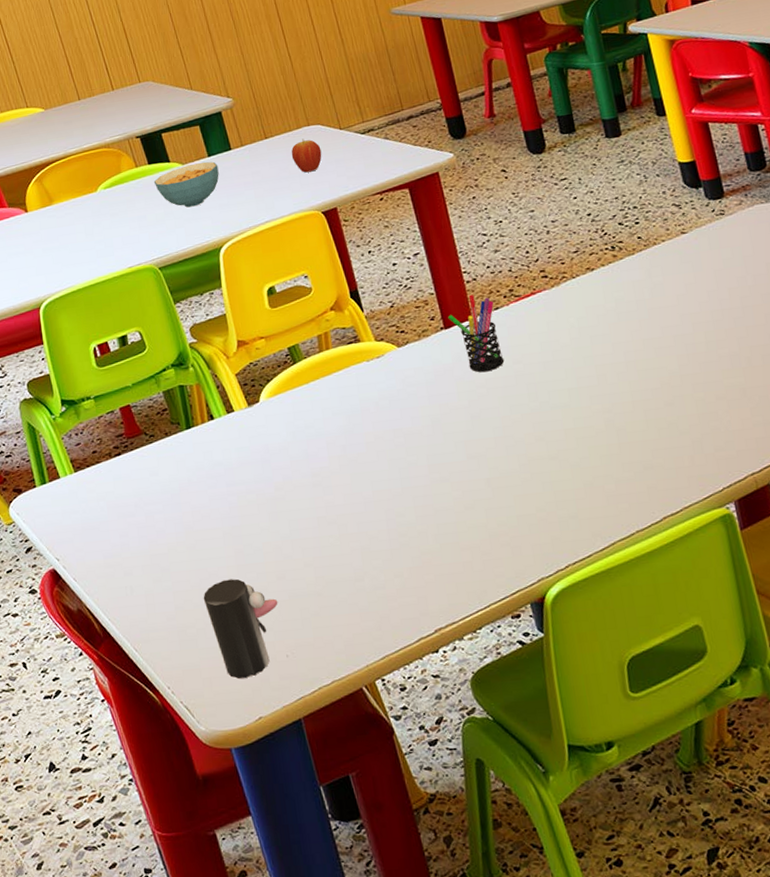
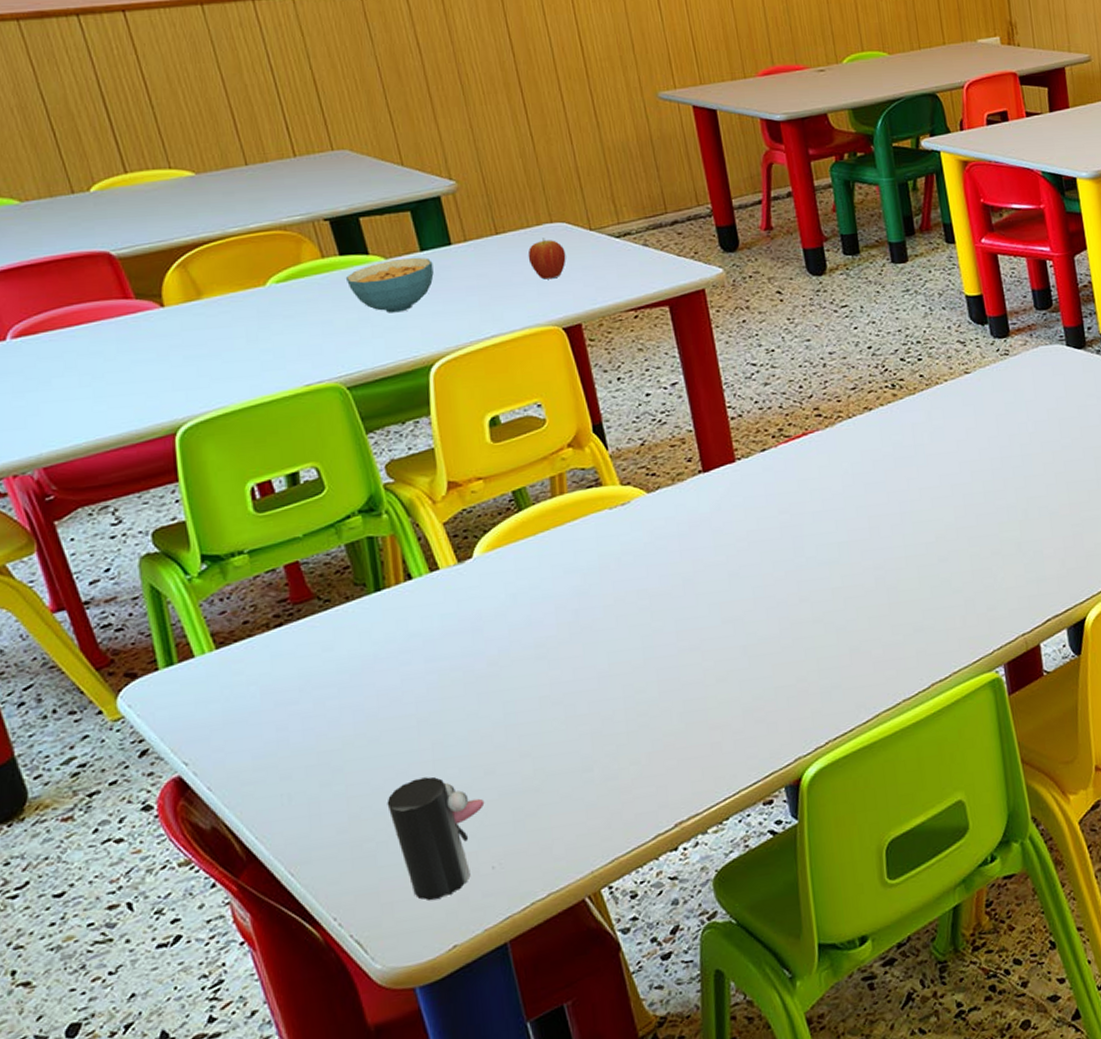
pen holder: present [448,294,505,373] -> none [707,433,769,523]

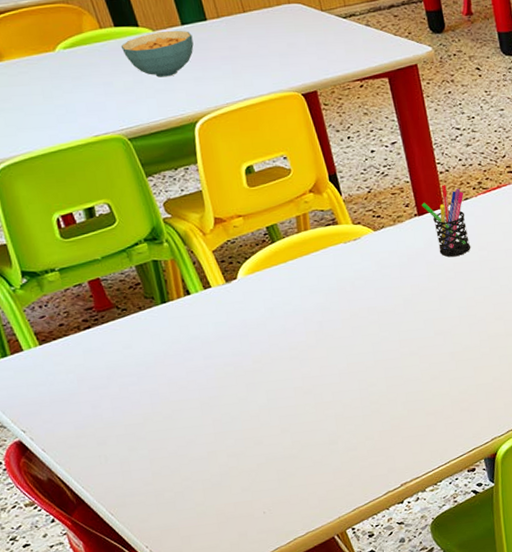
cup: present [387,776,485,900] -> none [180,445,256,535]
fruit: present [527,238,566,280] -> none [270,16,303,52]
pen holder: none [707,433,769,523] -> present [421,184,471,257]

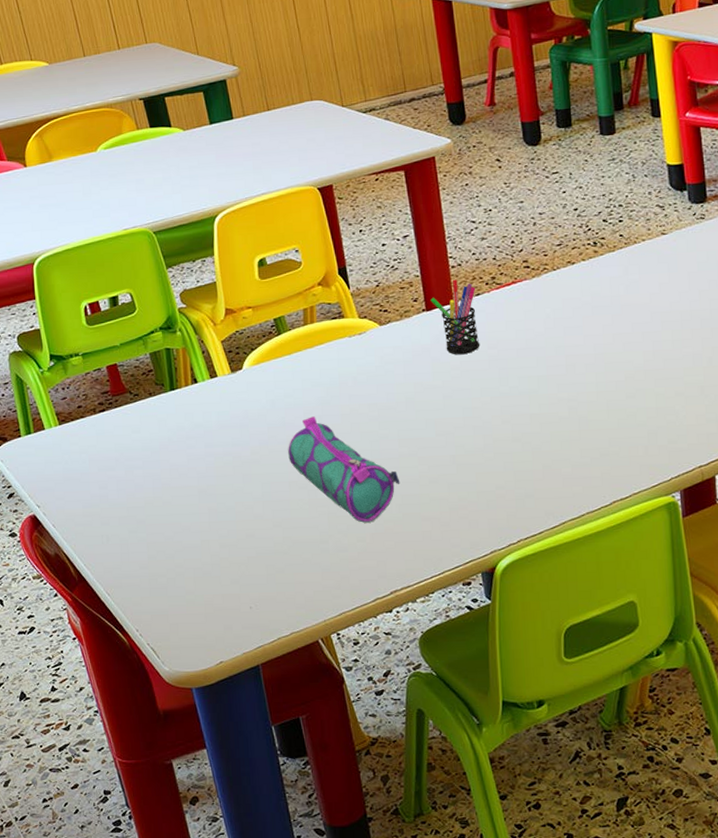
cereal bowl: present [120,30,194,77] -> none [154,129,219,174]
pencil case: none [290,322,404,422] -> present [288,416,400,523]

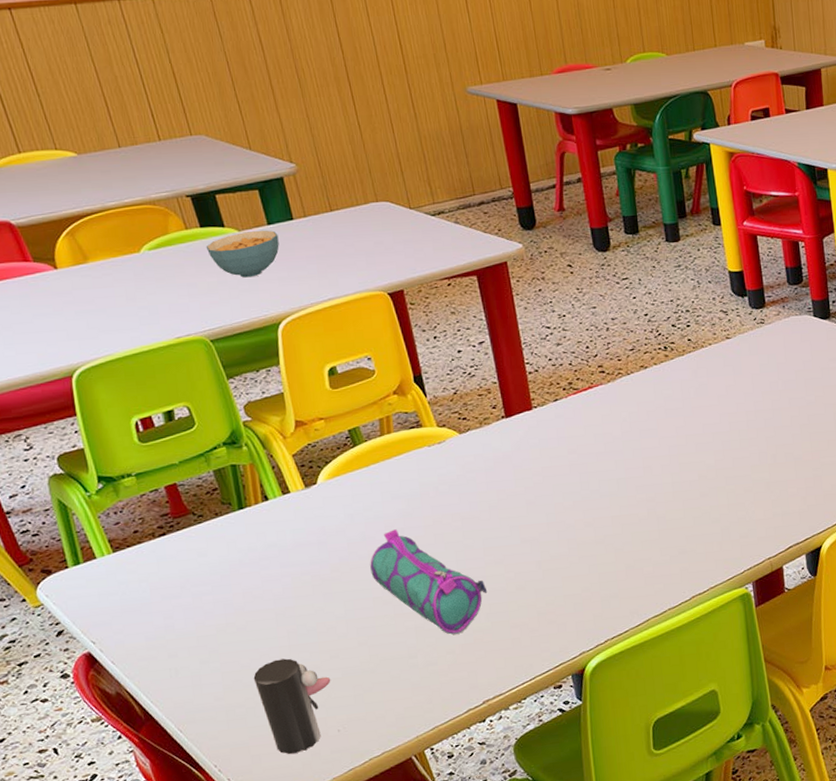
cereal bowl: none [154,129,219,174] -> present [206,230,279,278]
cup: none [175,534,246,625] -> present [253,658,331,754]
pen holder: present [430,279,480,355] -> none [509,385,560,461]

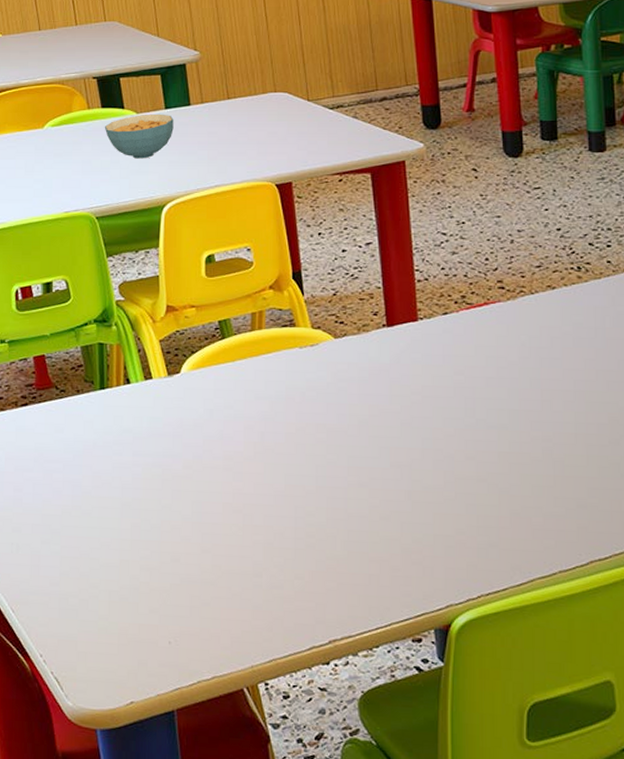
cup: present [253,658,331,754] -> none [91,552,169,658]
pencil case: present [370,529,488,635] -> none [224,432,347,558]

